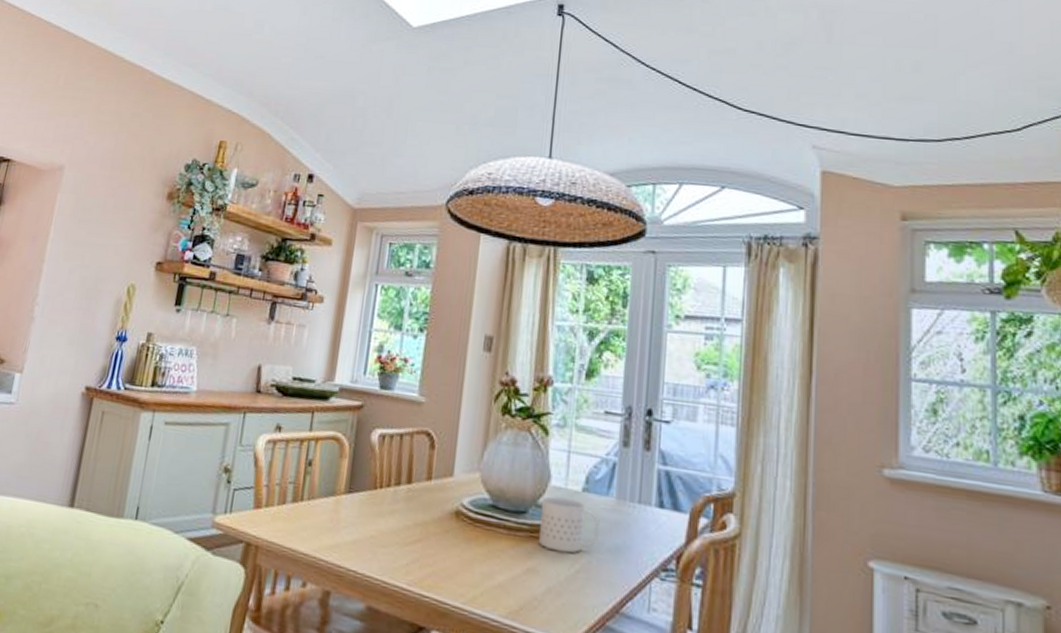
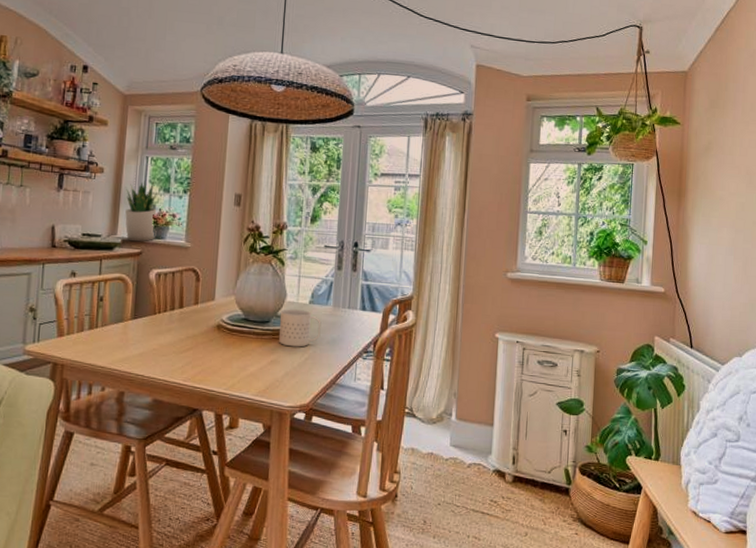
planter: none [345,314,386,392] -> present [125,180,157,242]

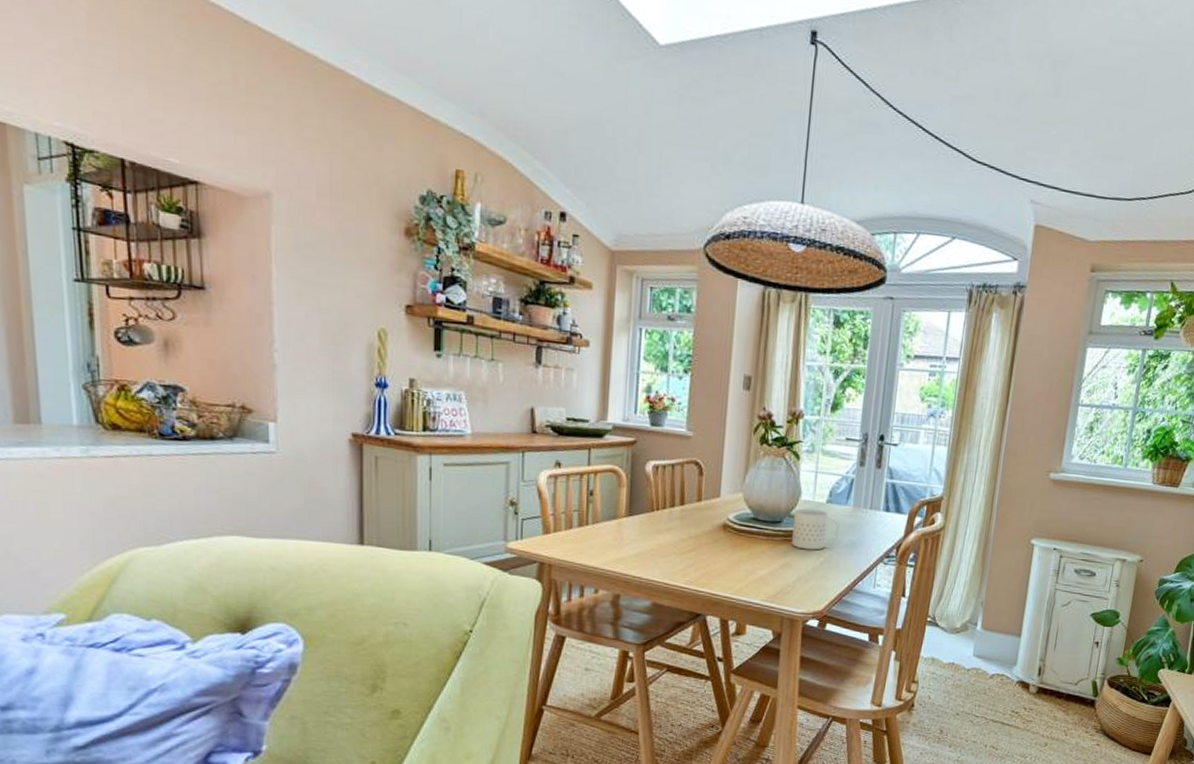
planter: present [125,180,157,242] -> none [616,357,653,429]

